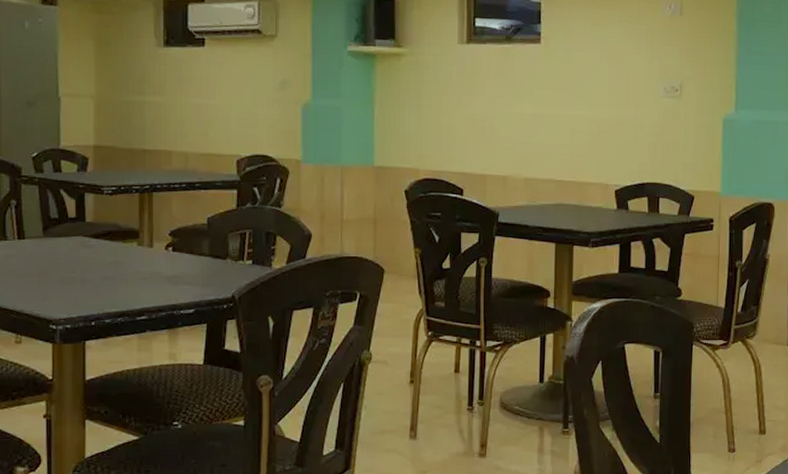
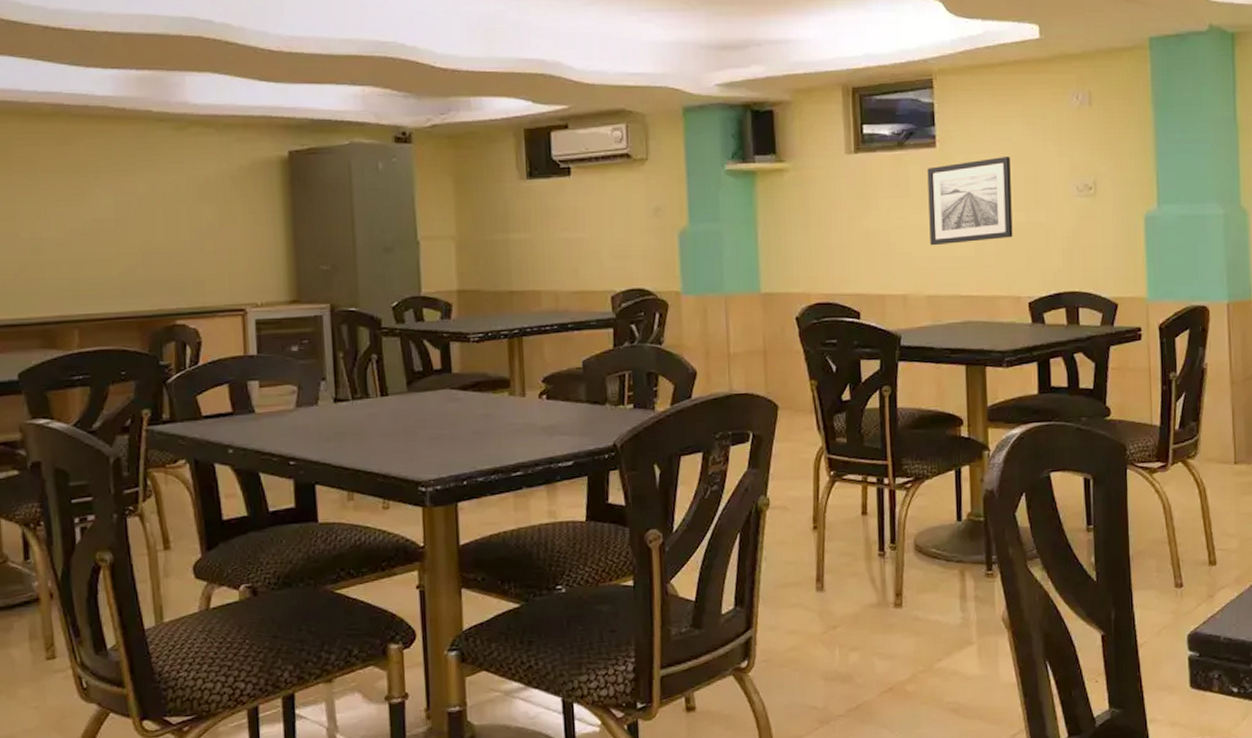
wall art: none [530,56,606,133] -> present [927,157,1013,246]

